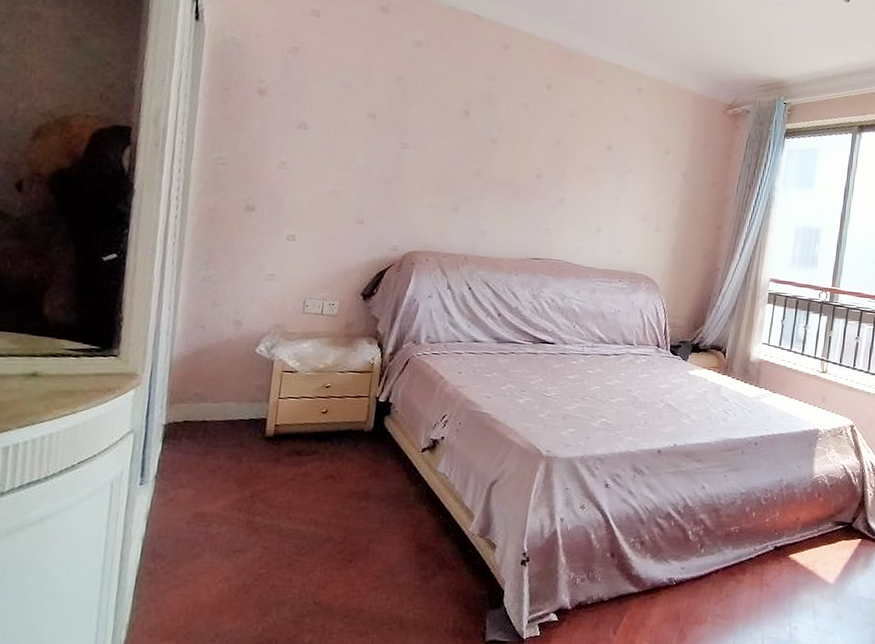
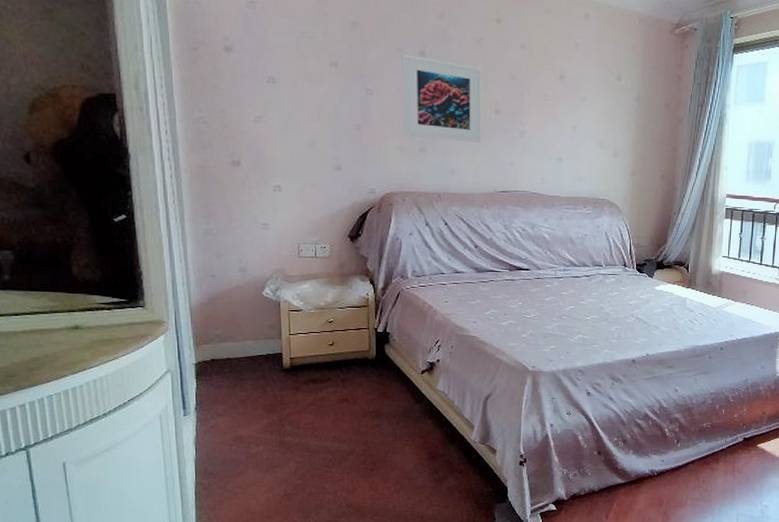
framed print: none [437,112,527,207] -> present [403,55,483,143]

